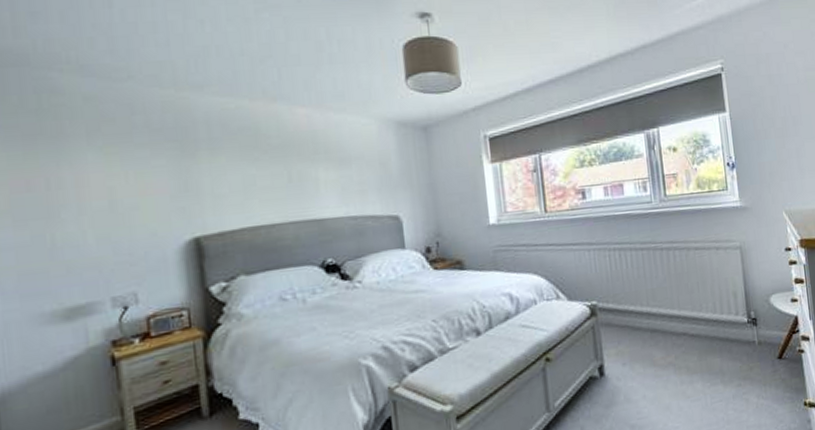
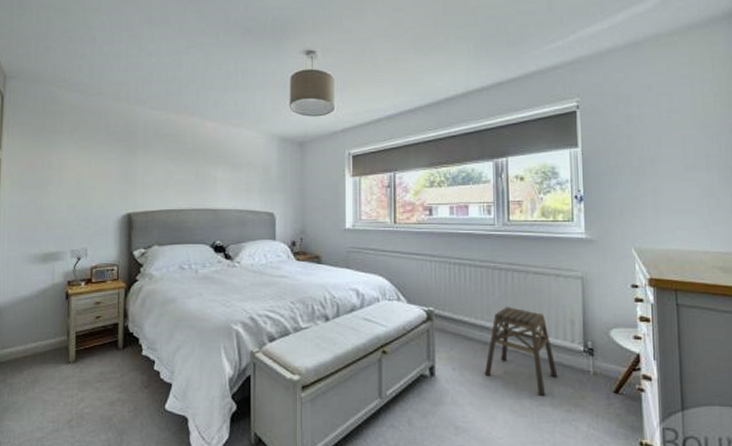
stool: none [655,288,726,376] -> present [484,307,558,396]

